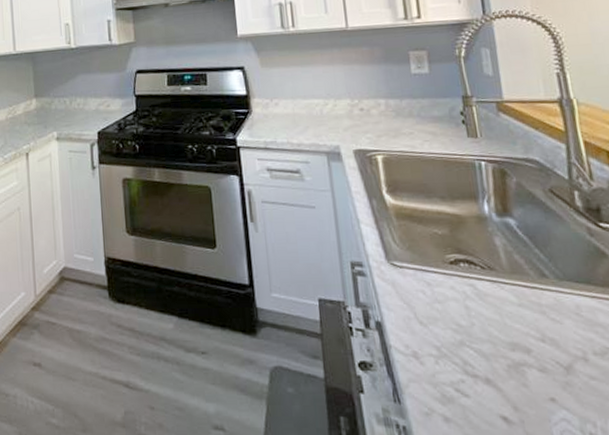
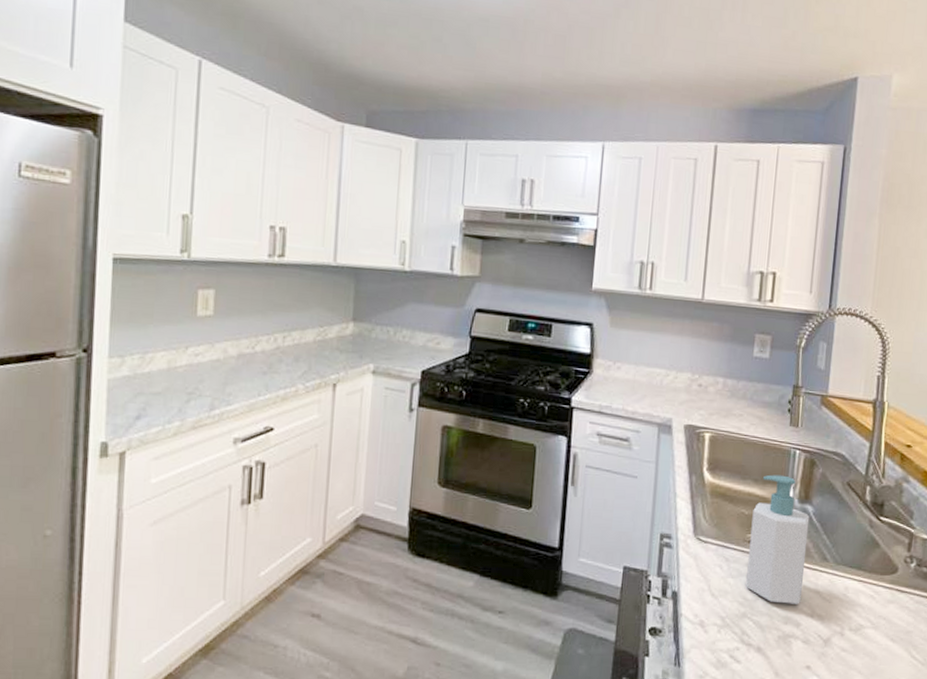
soap bottle: none [446,189,525,328] -> present [746,474,810,604]

